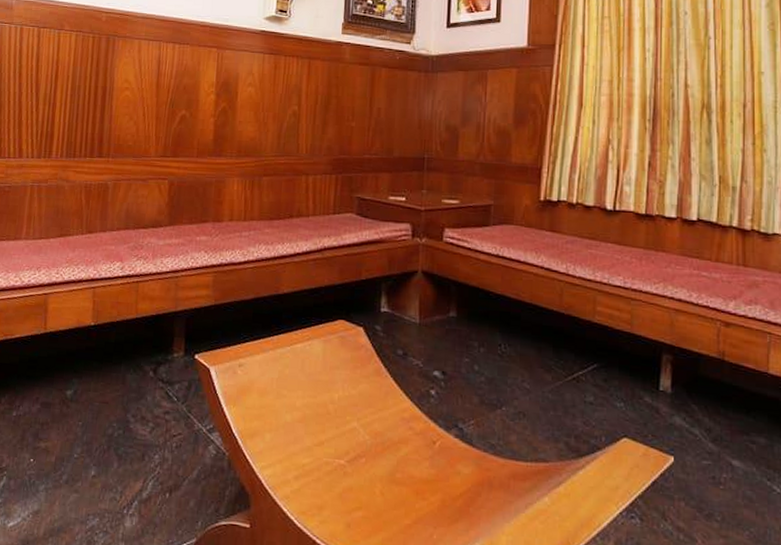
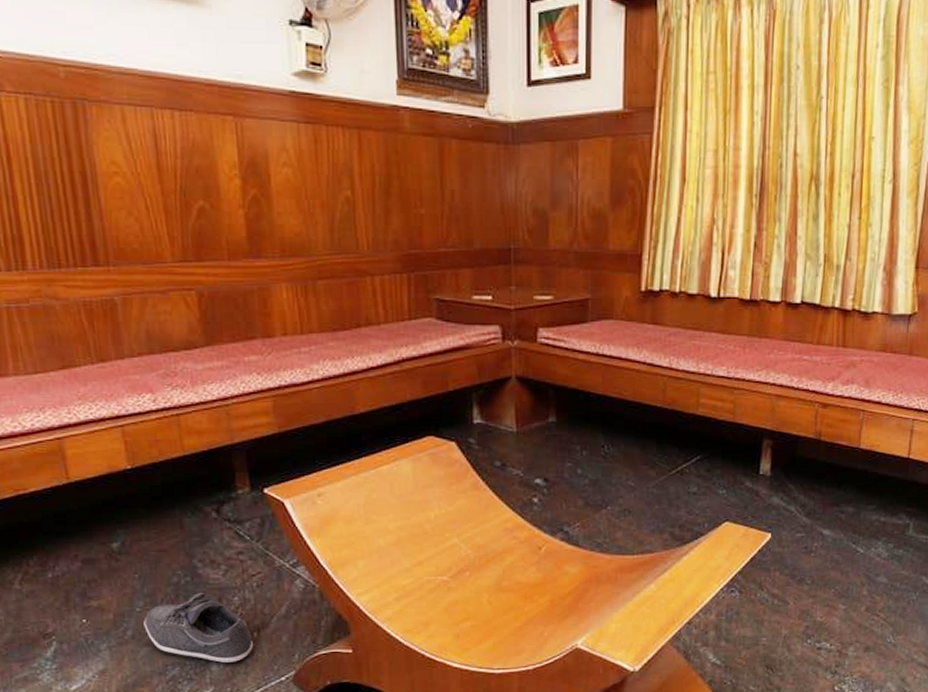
shoe: none [77,446,164,521] -> present [143,592,253,663]

